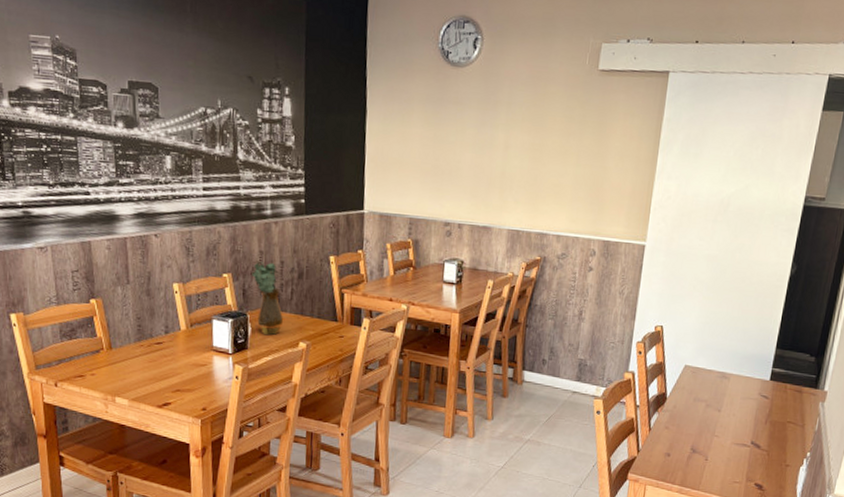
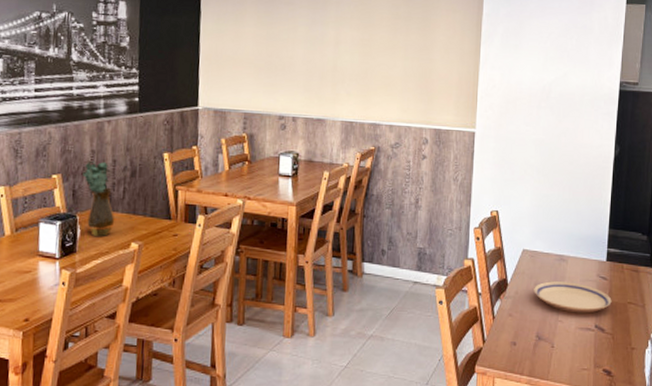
plate: none [692,397,771,430] -> present [534,281,612,314]

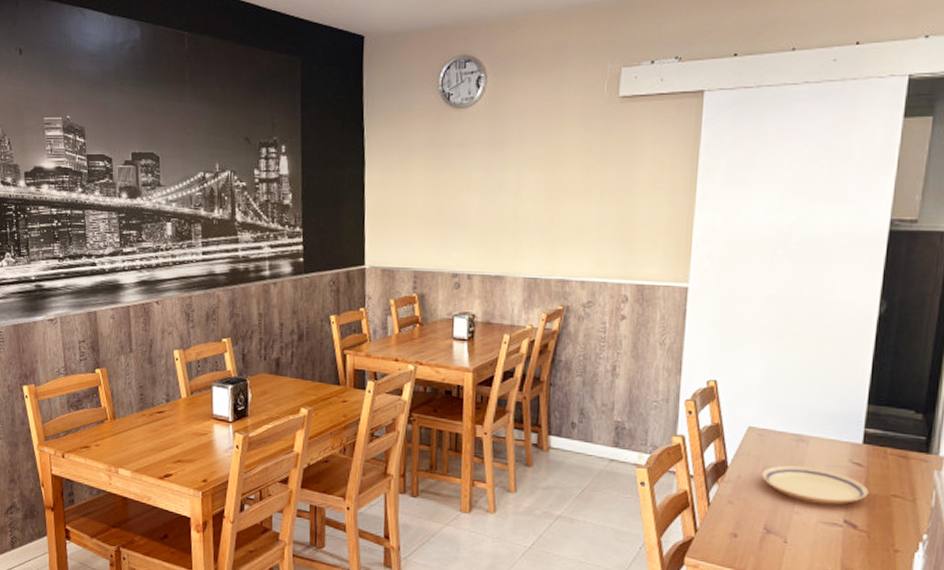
vase: present [82,159,115,236] -> none [251,322,284,401]

